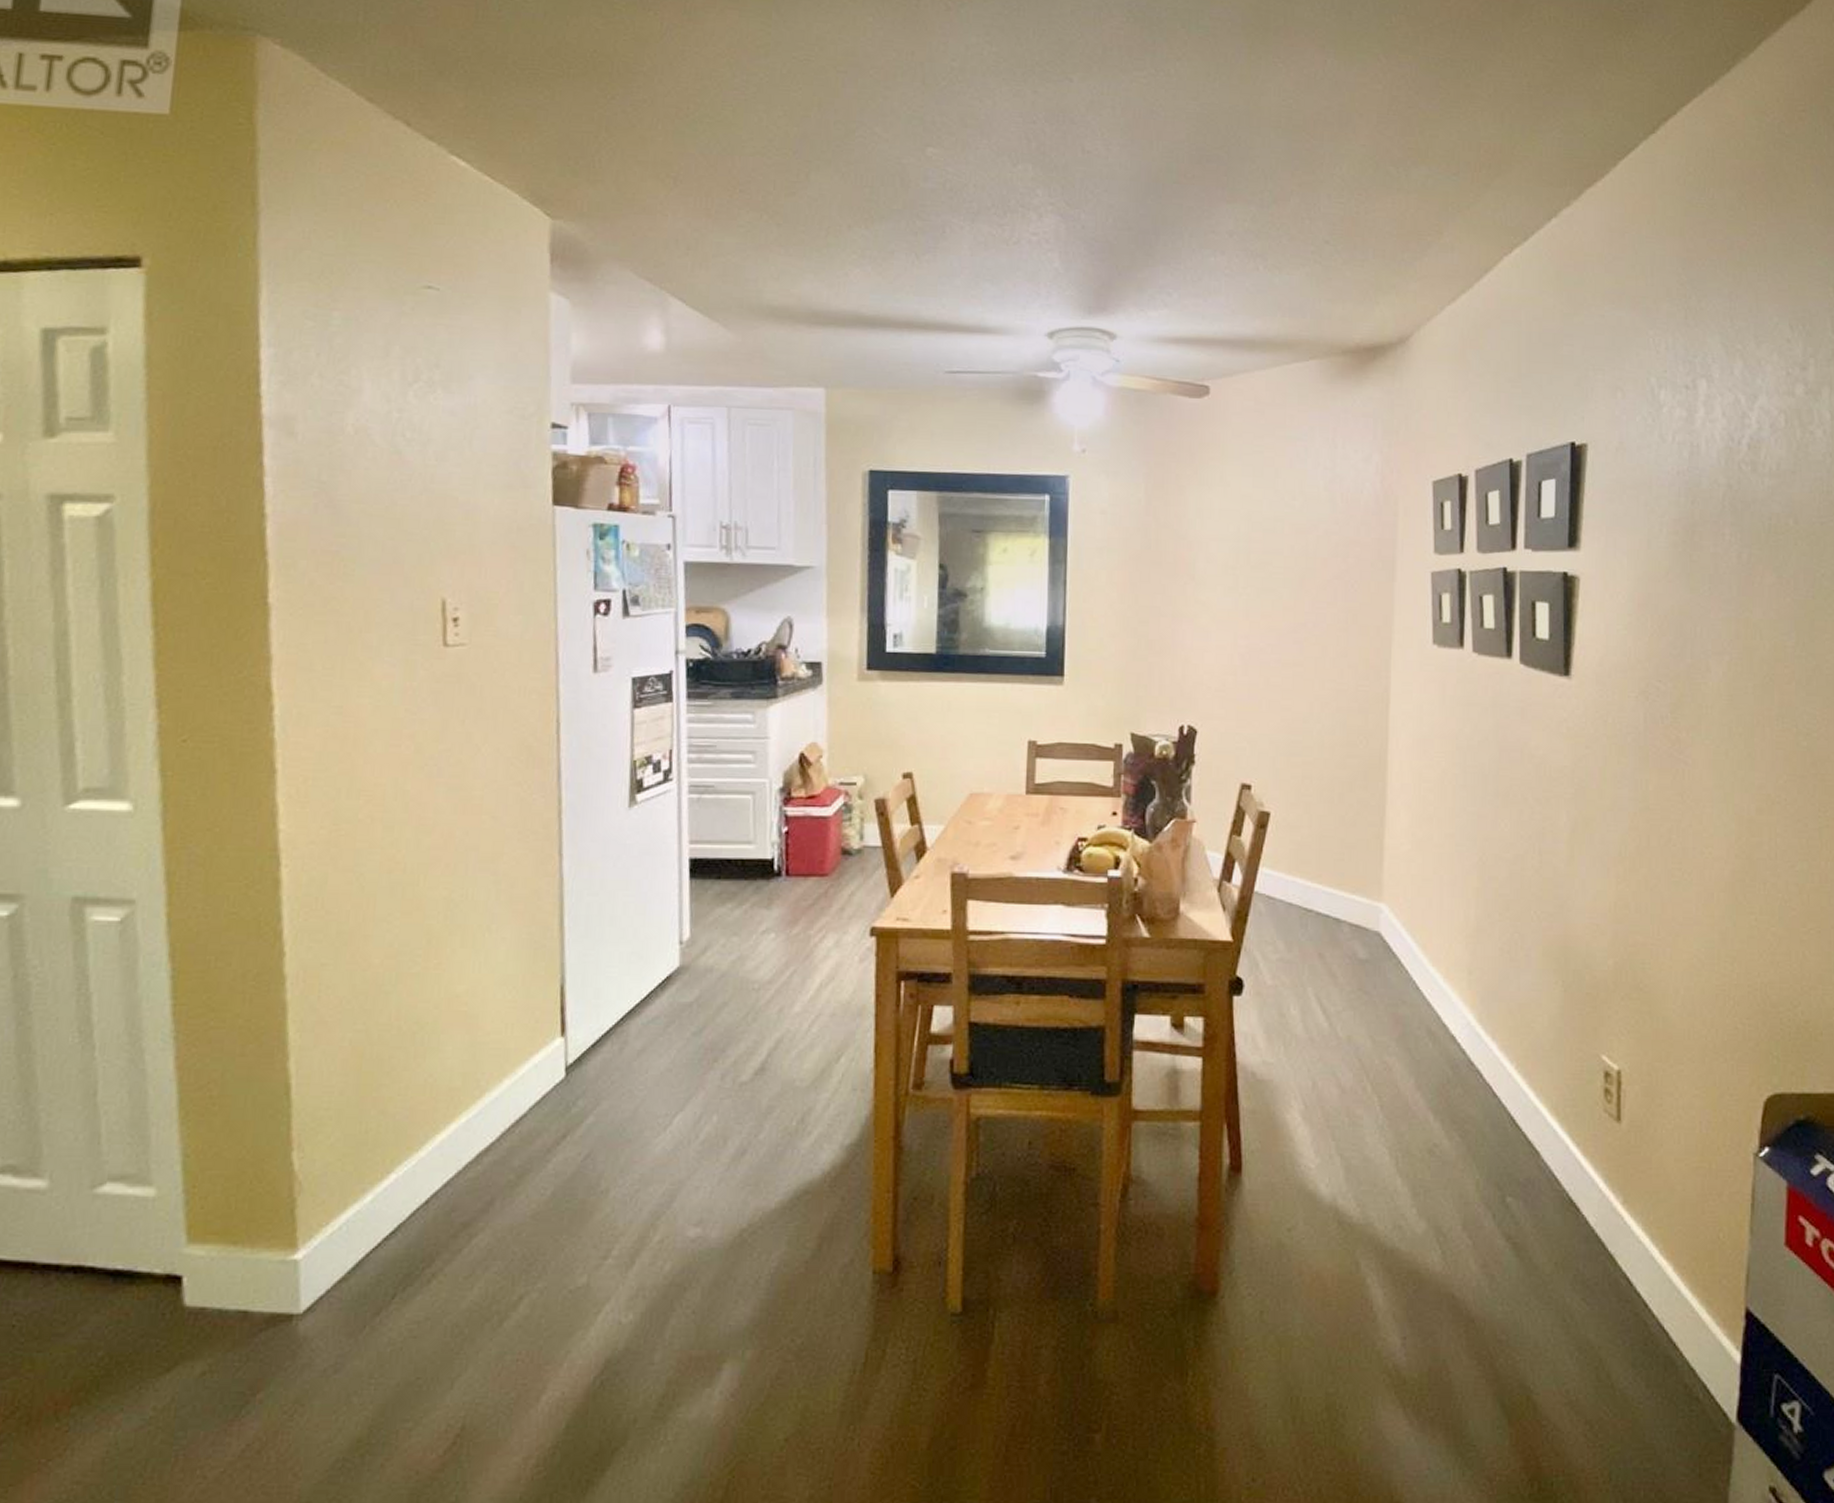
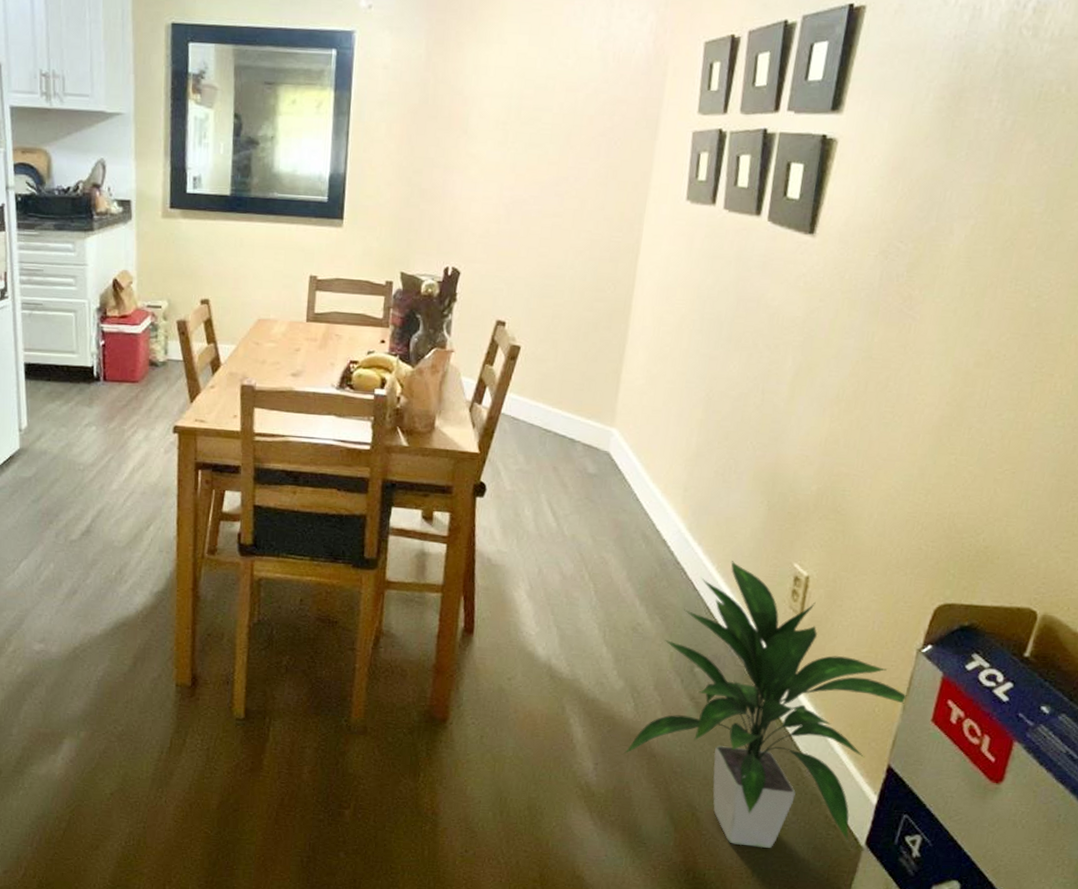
indoor plant: none [1436,1057,1753,1437] -> present [624,561,908,848]

